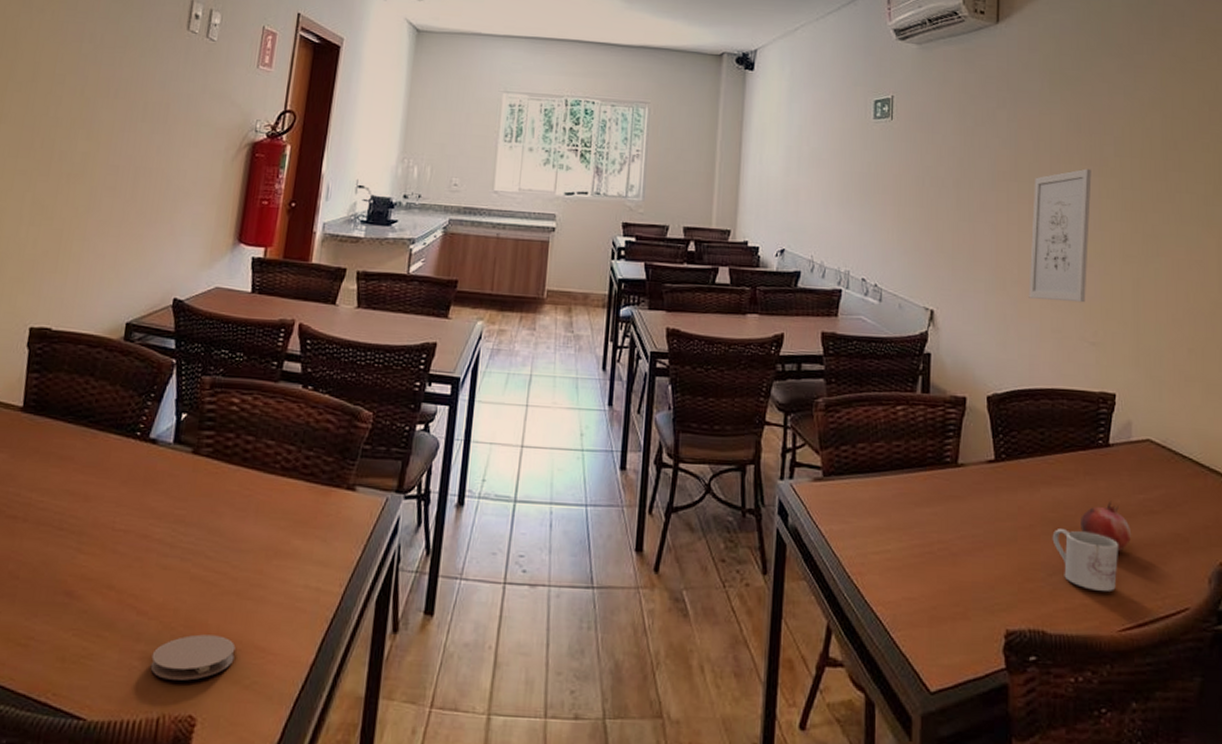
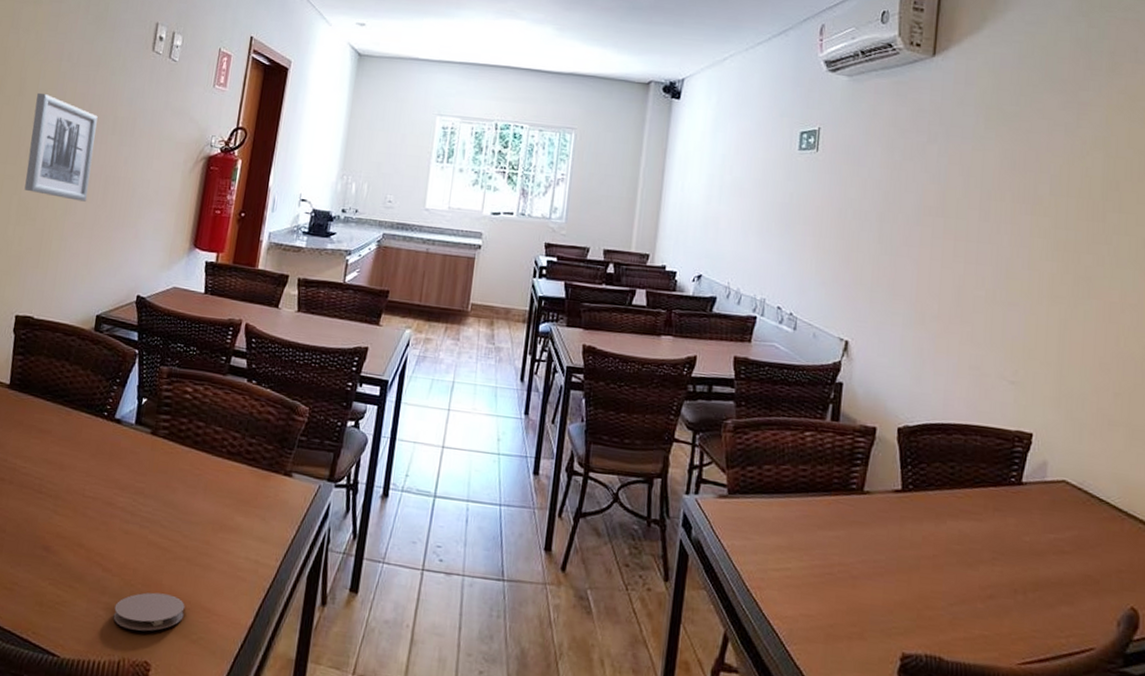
wall art: none [39,77,125,197] -> present [24,92,98,202]
wall art: present [1029,168,1092,303] -> none [948,206,1024,342]
mug: present [1052,529,1119,591] -> none [955,561,1025,625]
fruit: present [1080,501,1132,552] -> none [986,538,1039,588]

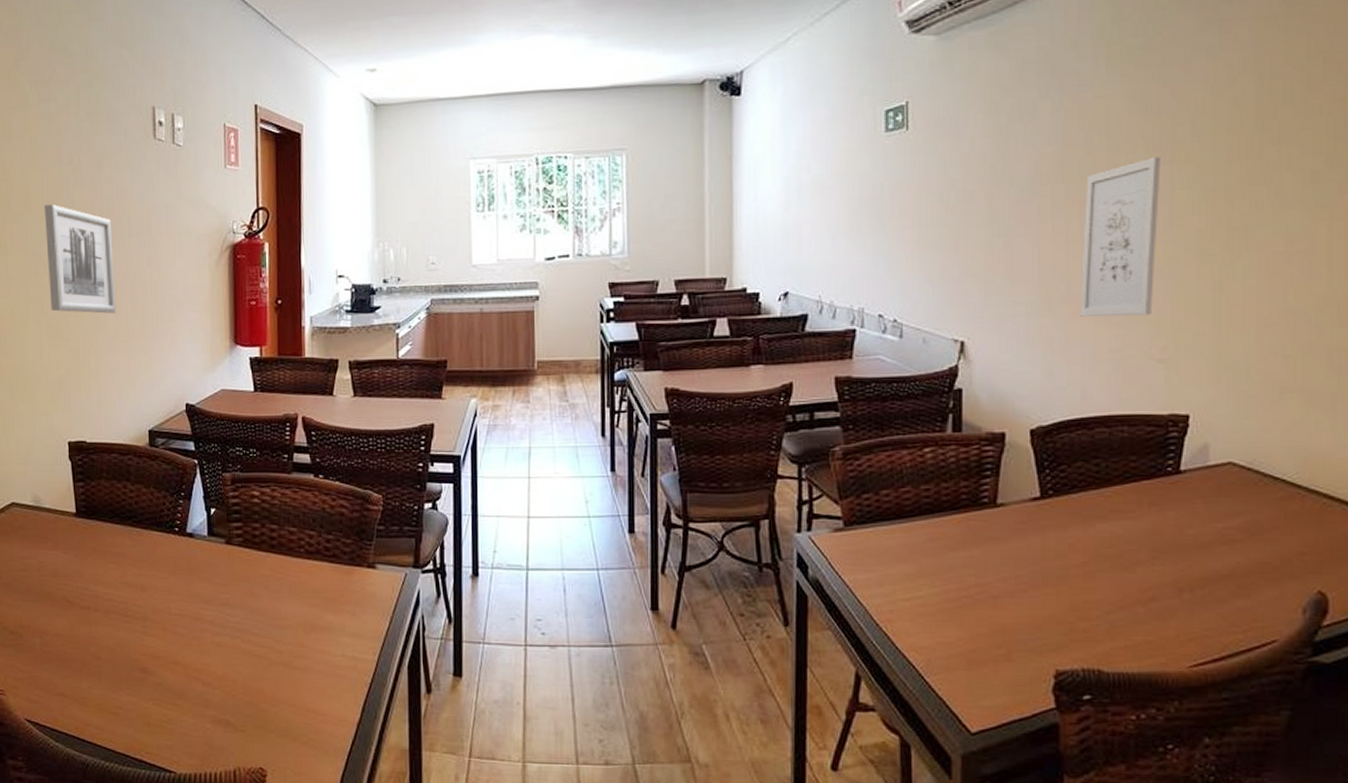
coaster: present [113,592,185,631] -> none [220,700,290,739]
wall art: none [948,206,1024,342] -> present [1080,156,1161,317]

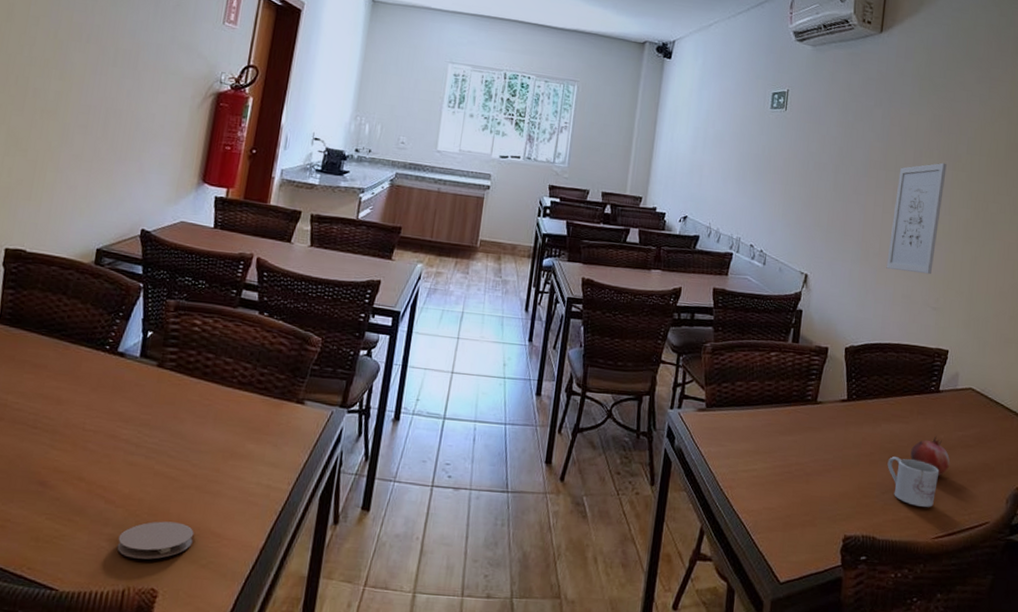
wall art: present [45,204,117,314] -> none [14,19,97,134]
coaster: none [220,700,290,739] -> present [117,521,194,559]
mug: none [1109,565,1192,626] -> present [887,457,940,507]
fruit: none [1144,532,1207,585] -> present [910,436,950,477]

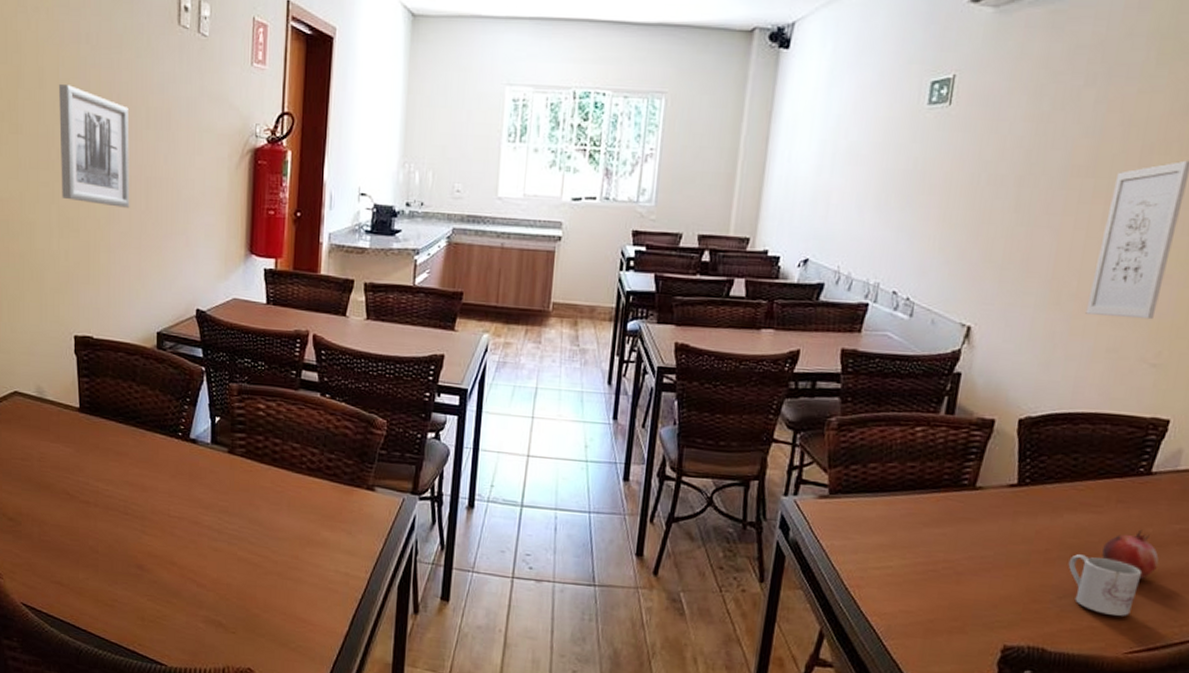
wall art: none [14,19,97,134] -> present [59,83,130,208]
coaster: present [117,521,194,559] -> none [213,605,281,641]

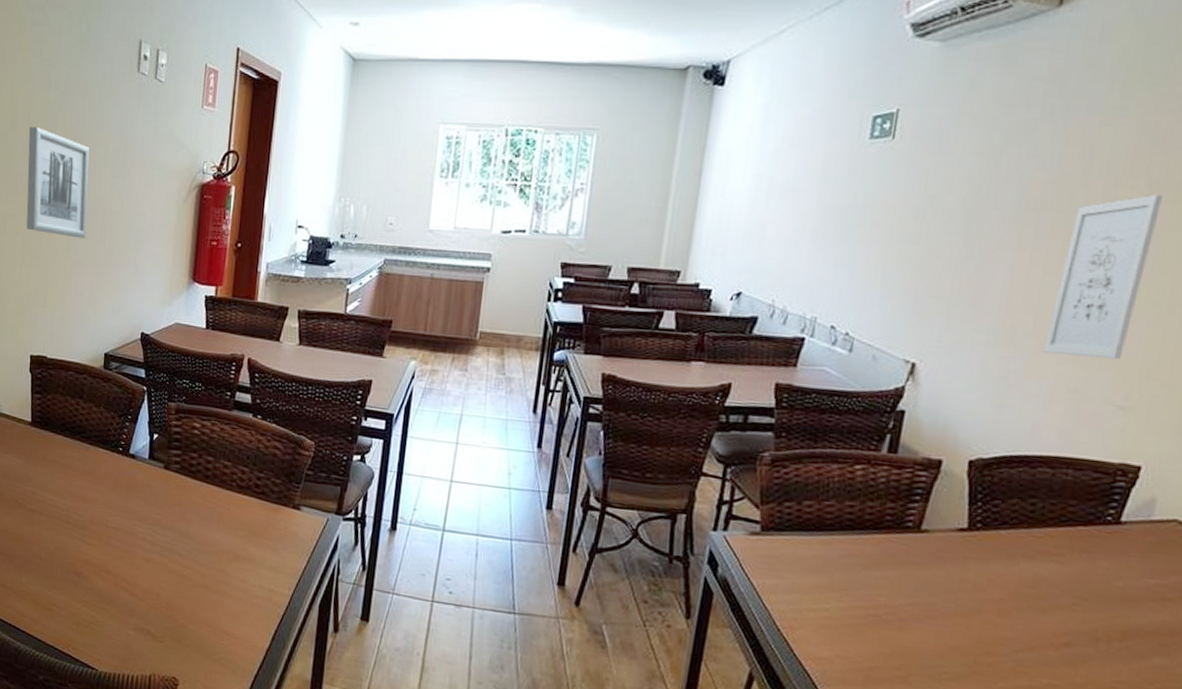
mug: present [1068,554,1143,616] -> none [1025,606,1112,676]
fruit: present [1102,529,1159,580] -> none [1064,582,1131,637]

